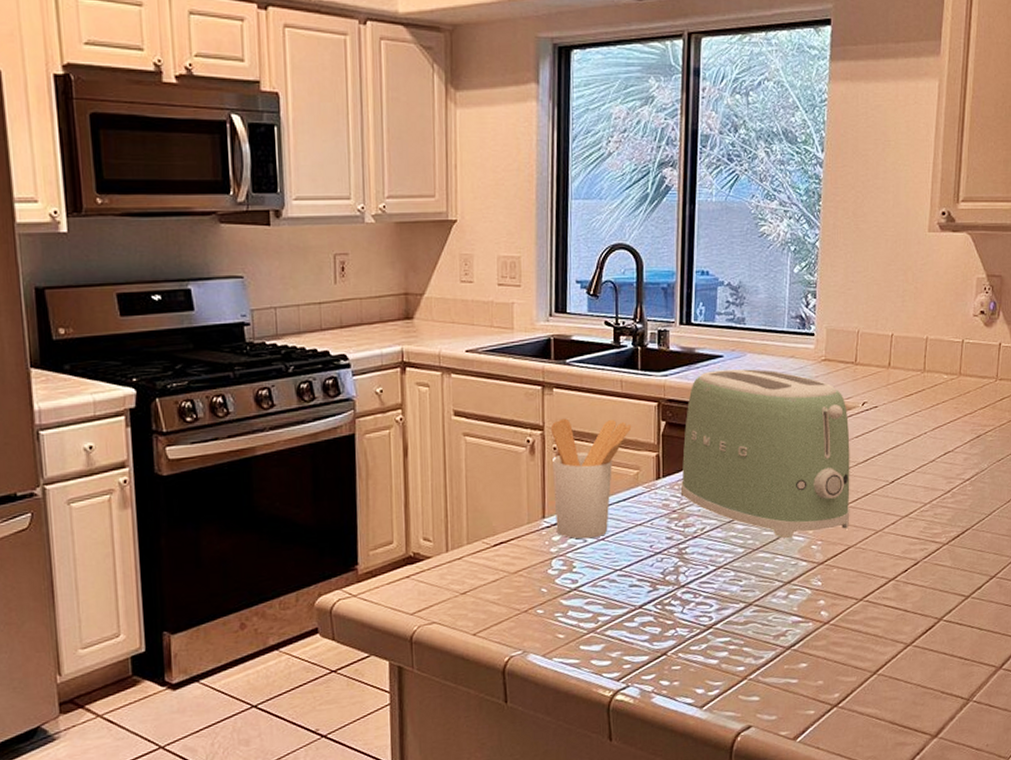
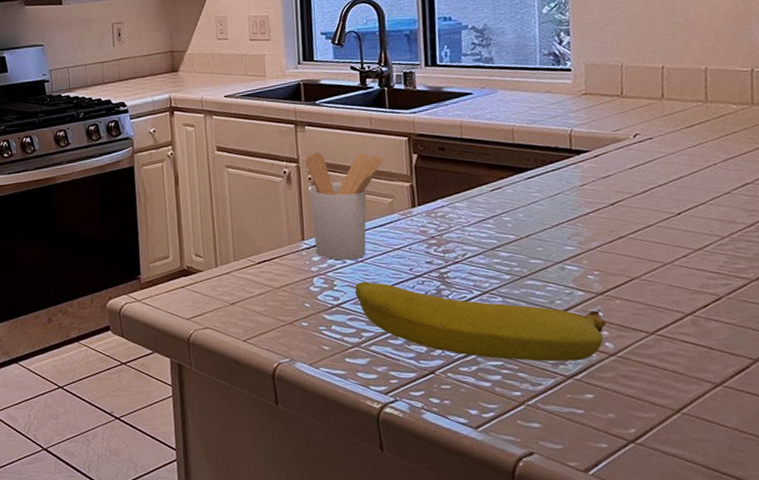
banana: none [594,561,824,635] -> present [355,281,607,362]
toaster: present [680,369,850,539] -> none [437,104,631,268]

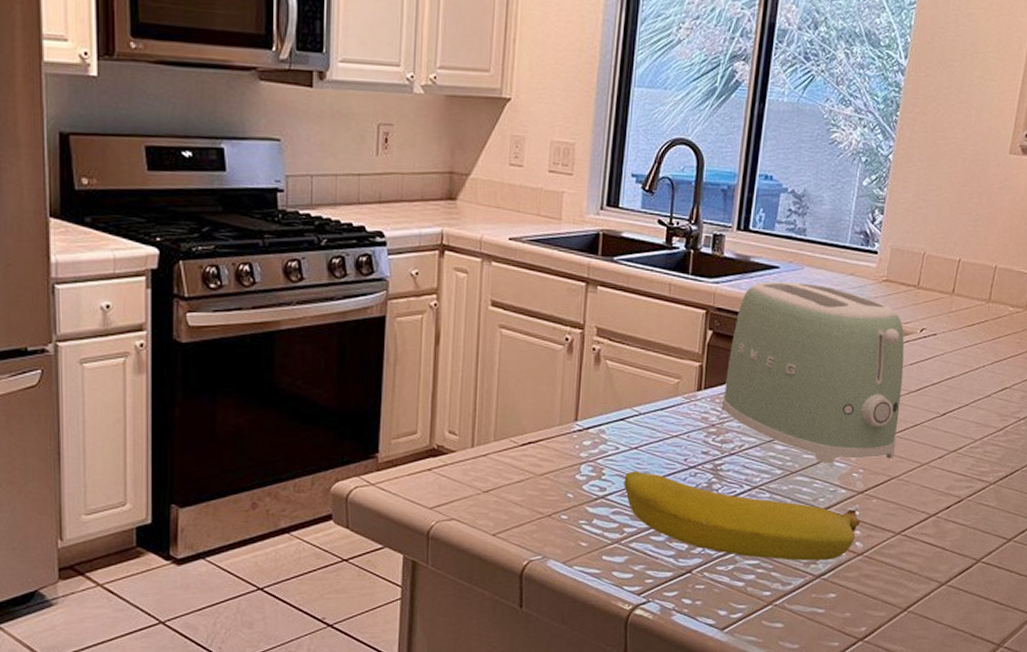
utensil holder: present [305,152,384,260] -> none [588,318,677,446]
toaster: none [437,104,631,268] -> present [721,281,905,464]

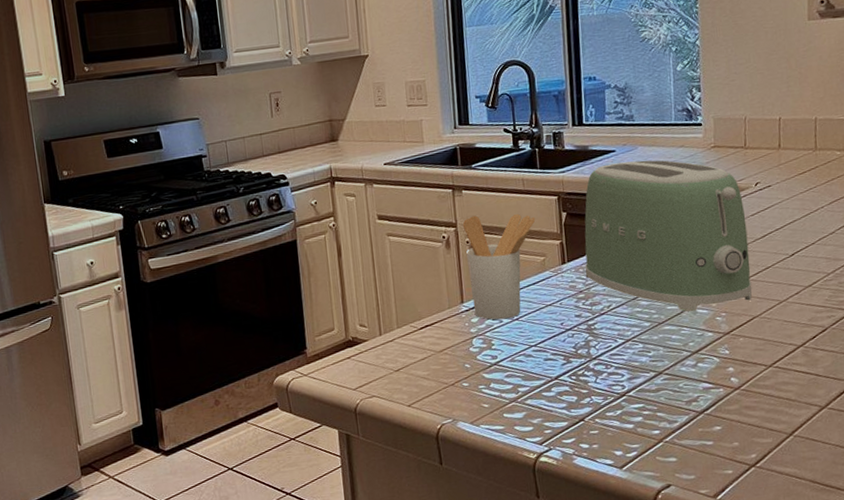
utensil holder: none [588,318,677,446] -> present [462,214,536,320]
banana: present [624,471,861,561] -> none [511,338,732,402]

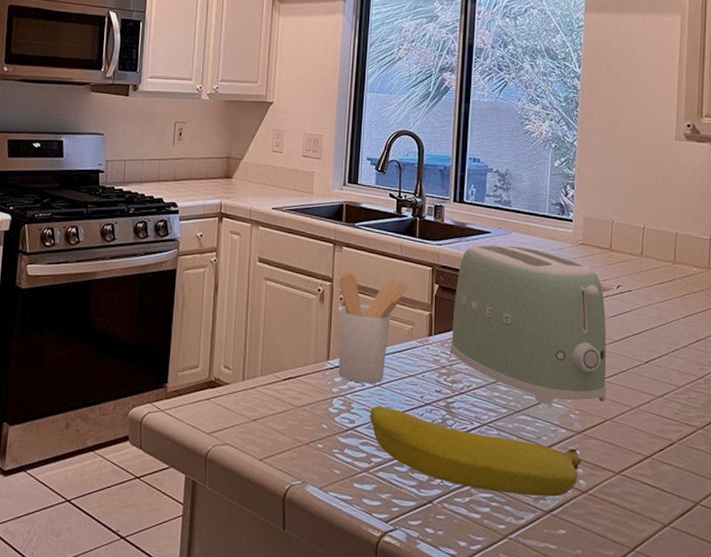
banana: none [511,338,732,402] -> present [370,405,582,497]

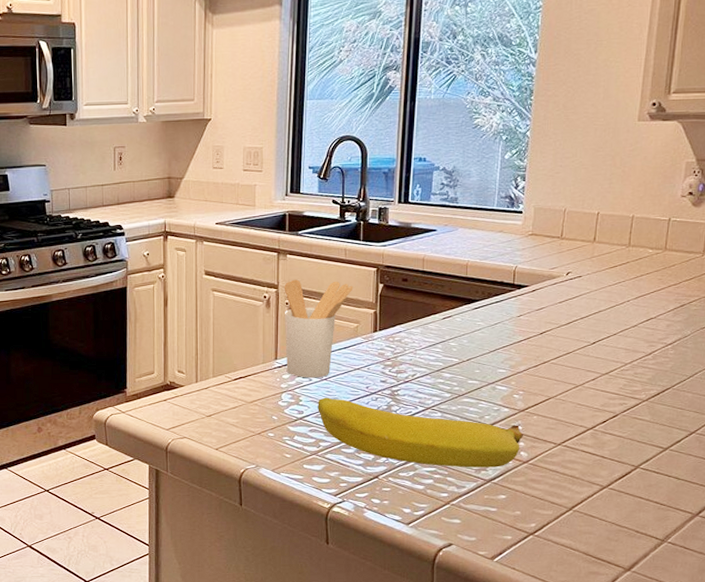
toaster: present [450,244,607,405] -> none [394,241,554,388]

